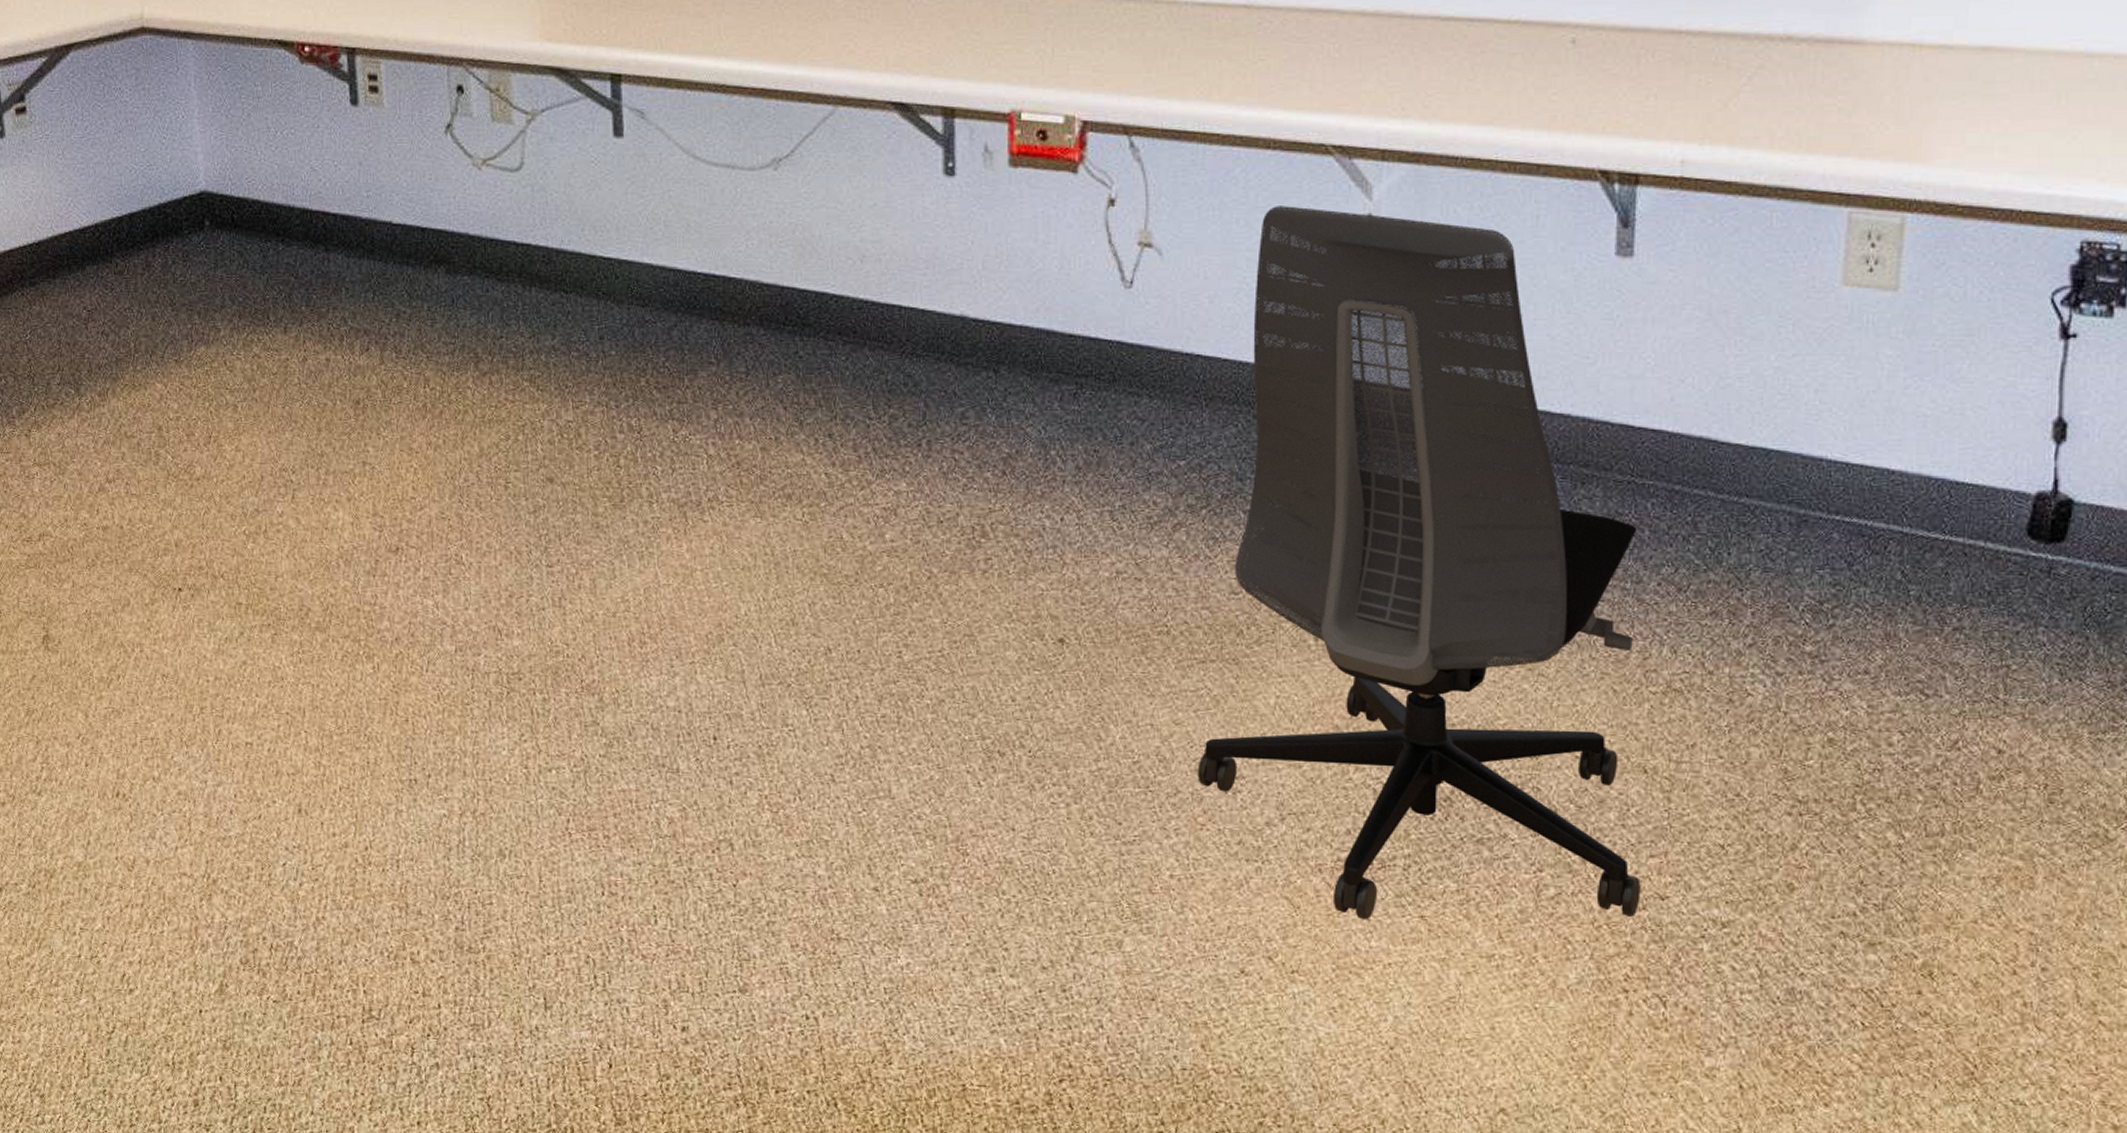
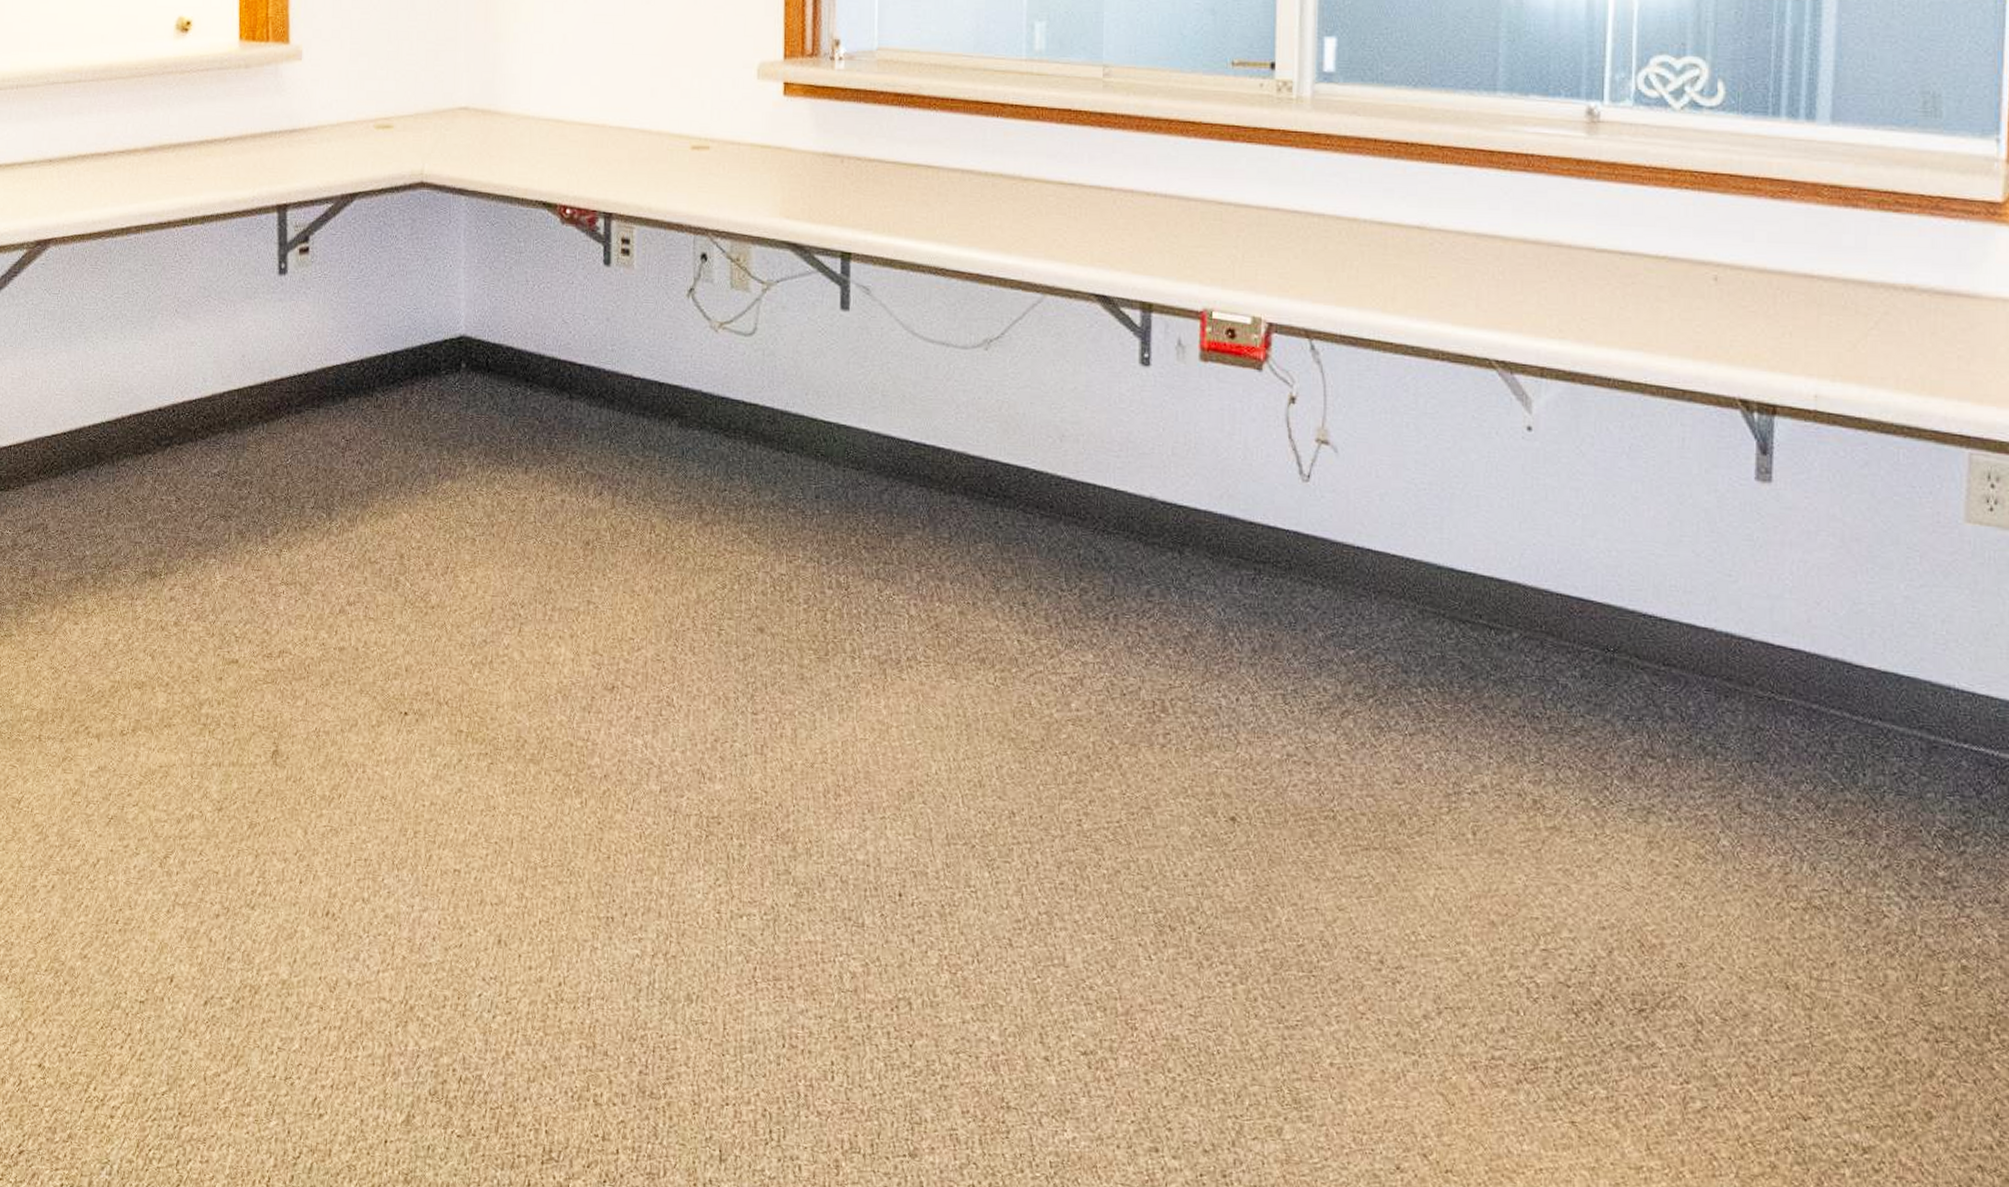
office chair: present [1197,206,1641,921] -> none [1359,413,1784,1136]

